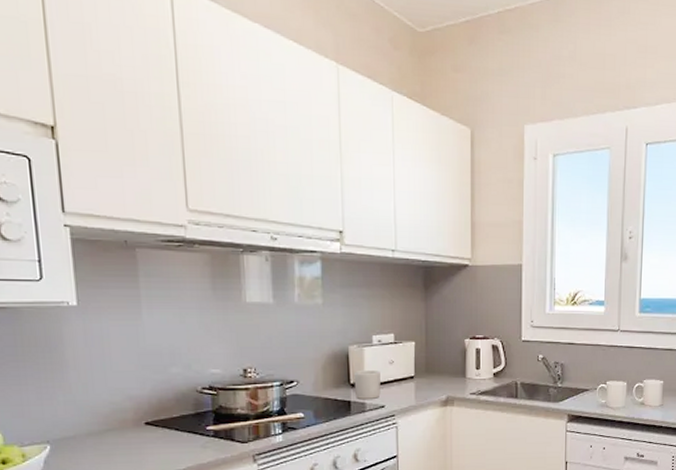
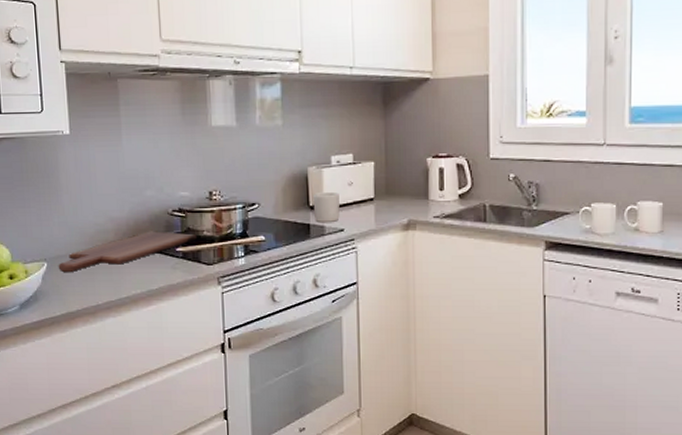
cutting board: none [64,409,230,454] -> present [58,231,197,272]

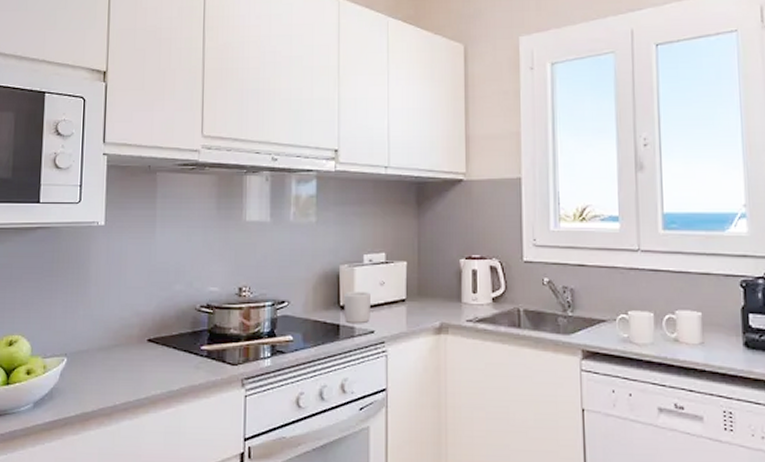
cutting board: present [58,231,197,272] -> none [78,327,223,368]

